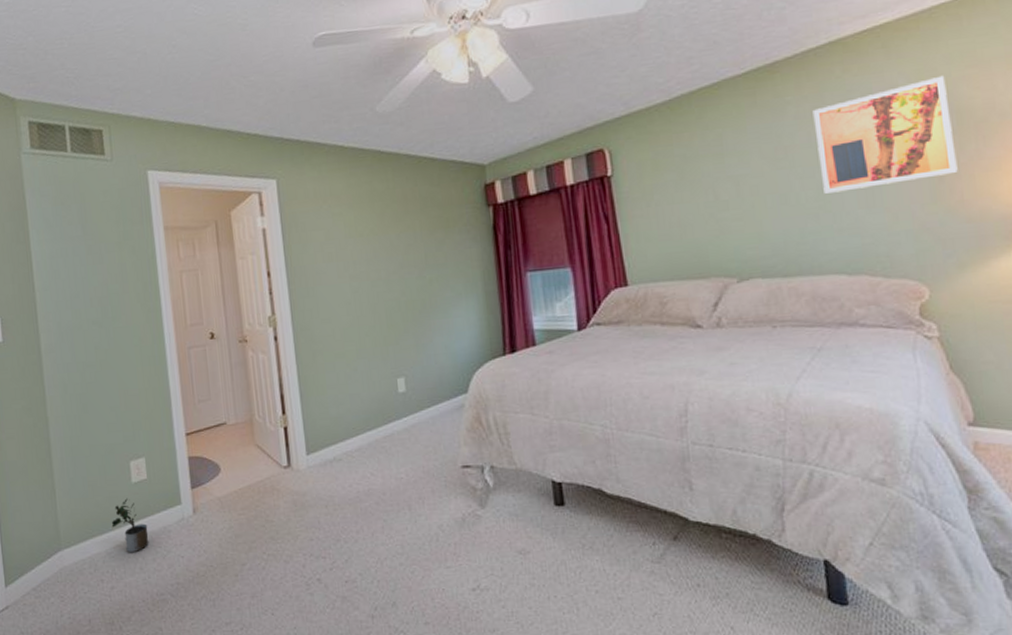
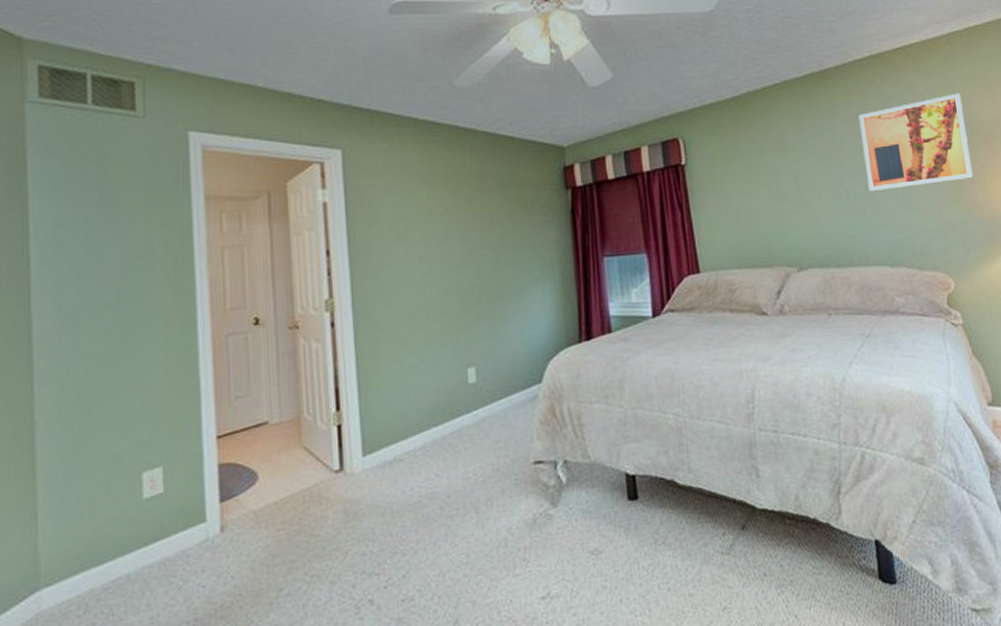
potted plant: present [111,498,149,553] -> none [111,518,161,587]

